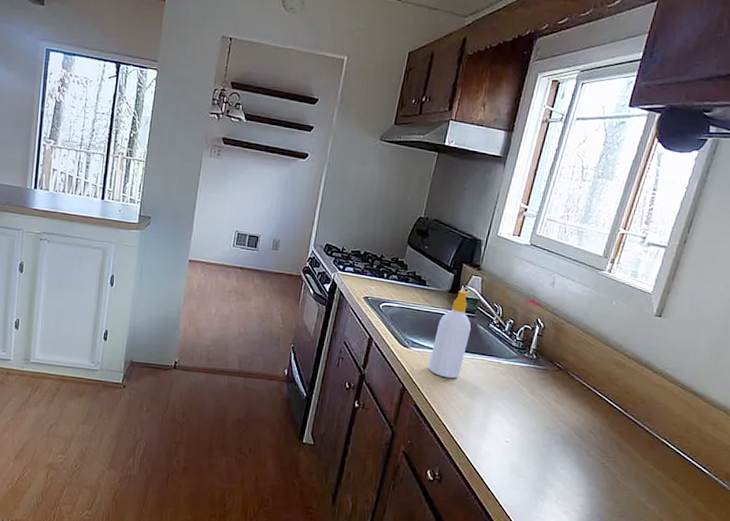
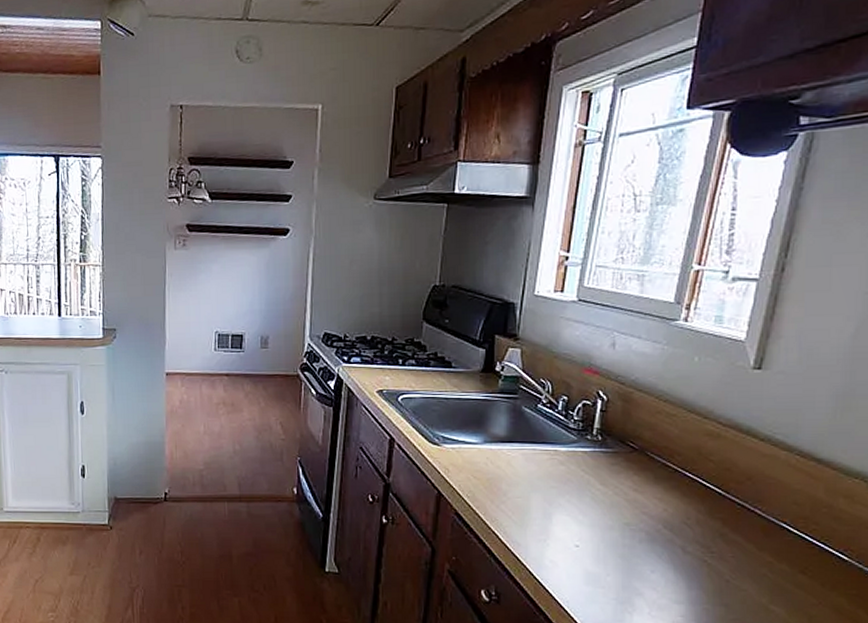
soap bottle: present [429,290,471,379] -> none [467,367,515,476]

